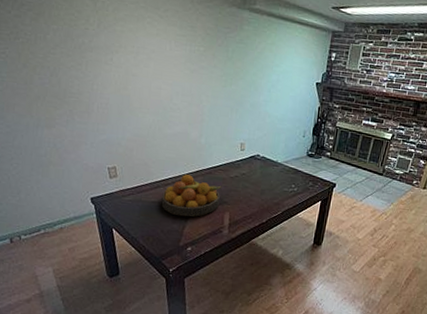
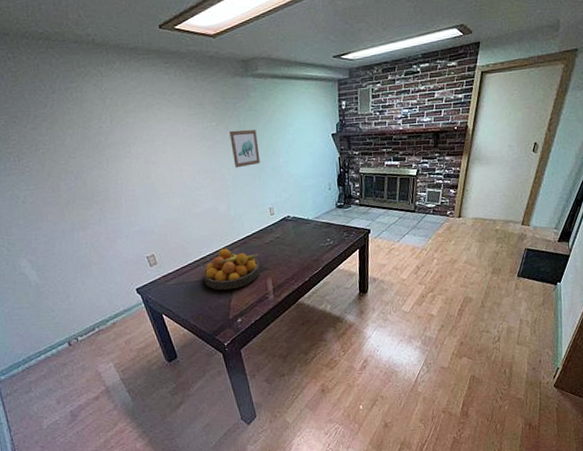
wall art: none [214,59,243,98] -> present [229,130,261,168]

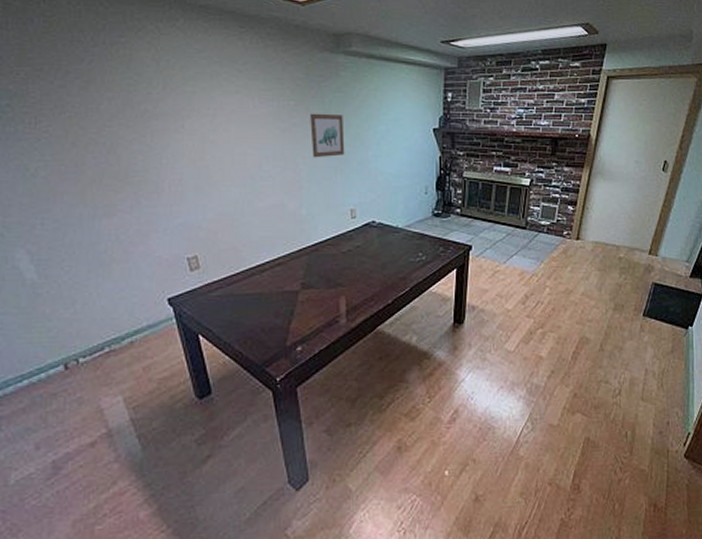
fruit bowl: present [203,248,260,291] -> none [258,255,333,309]

